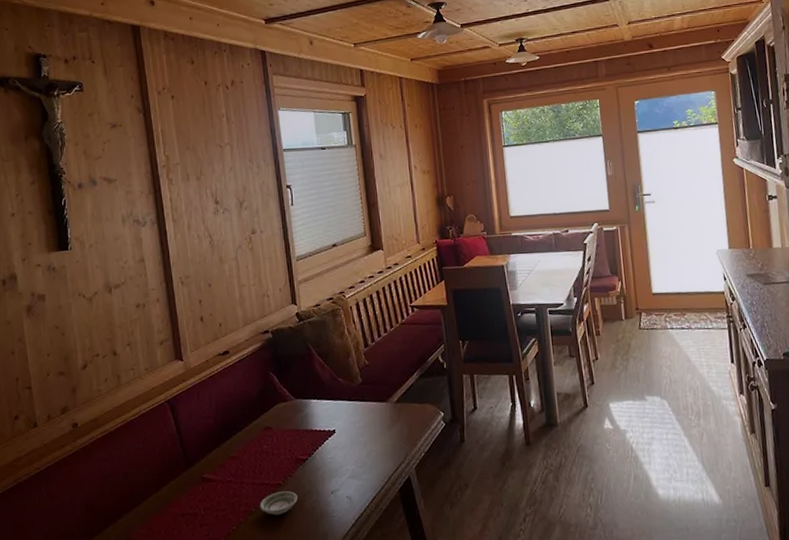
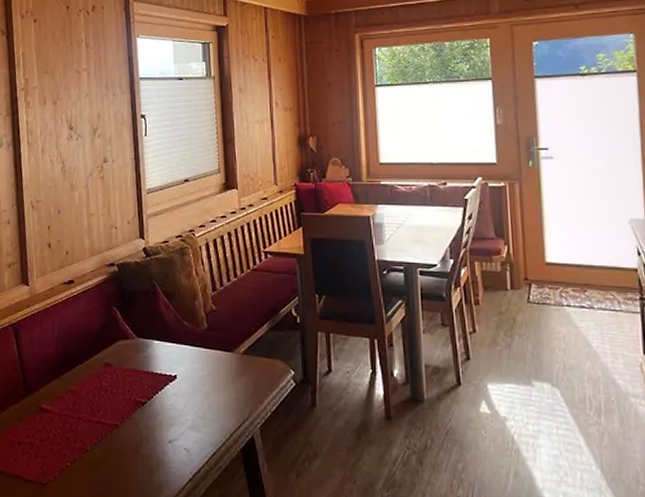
saucer: present [260,491,298,516] -> none [95,433,134,458]

